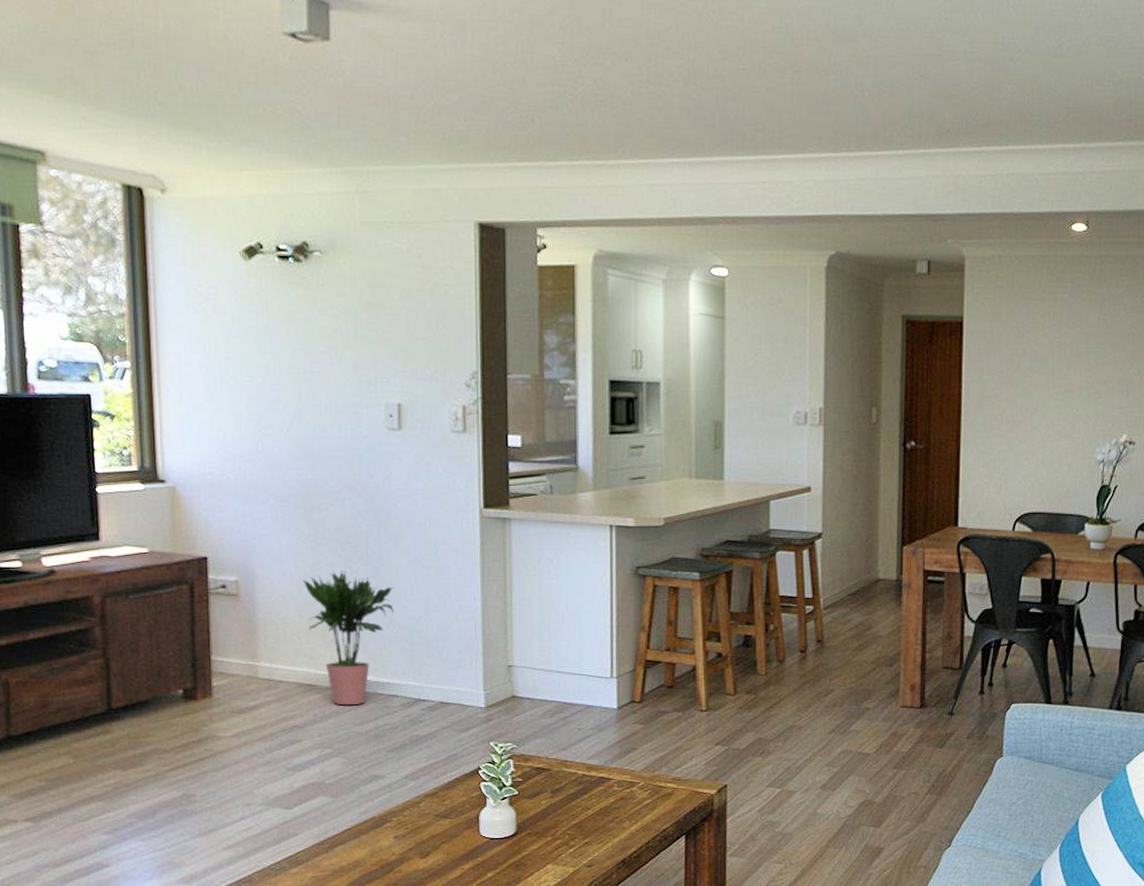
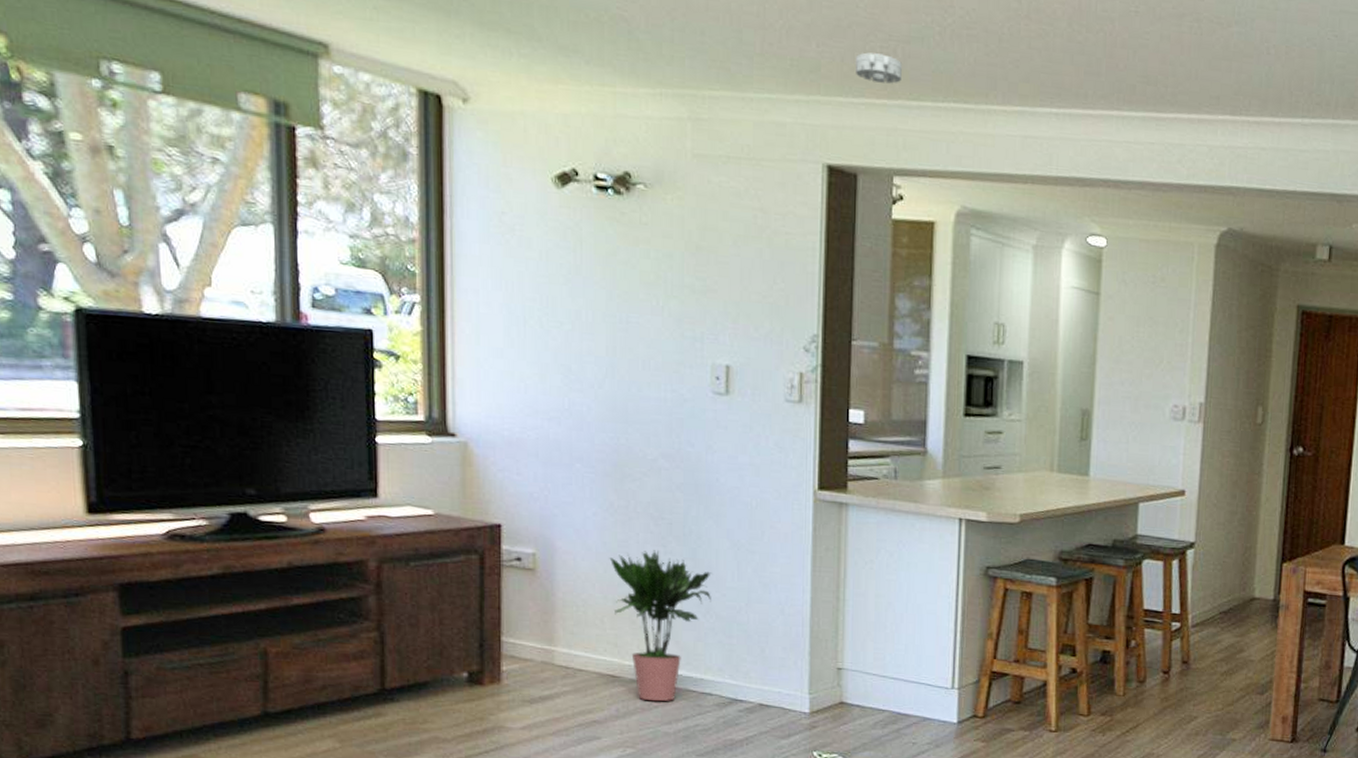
smoke detector: none [499,123,540,148] -> present [856,52,902,84]

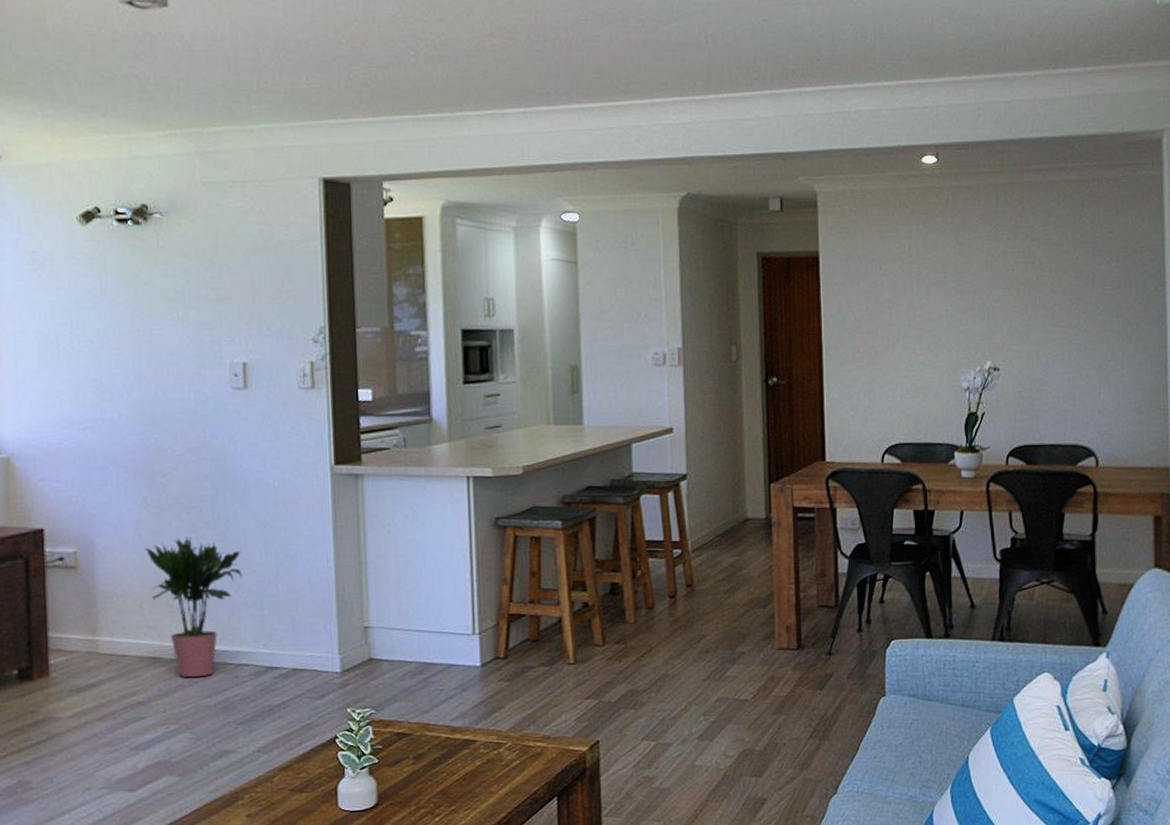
smoke detector: present [856,52,902,84] -> none [342,80,384,104]

